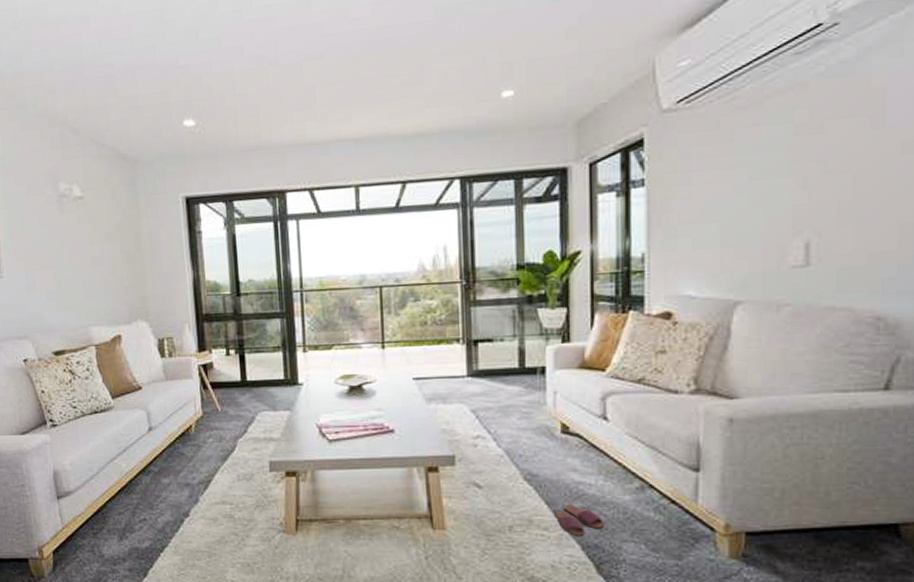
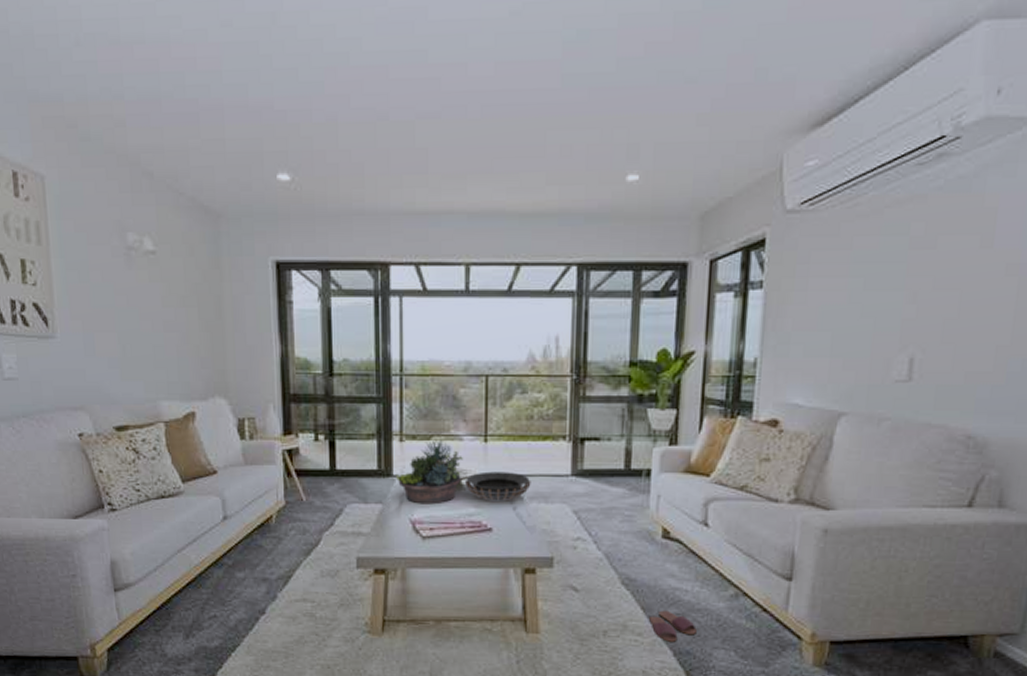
succulent planter: none [302,348,363,410] -> present [396,439,463,505]
decorative bowl: none [365,375,429,404] -> present [464,471,531,501]

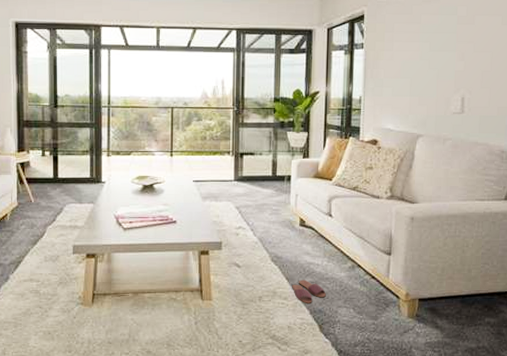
succulent planter: present [396,439,463,505] -> none [105,154,155,204]
decorative bowl: present [464,471,531,501] -> none [156,178,205,201]

